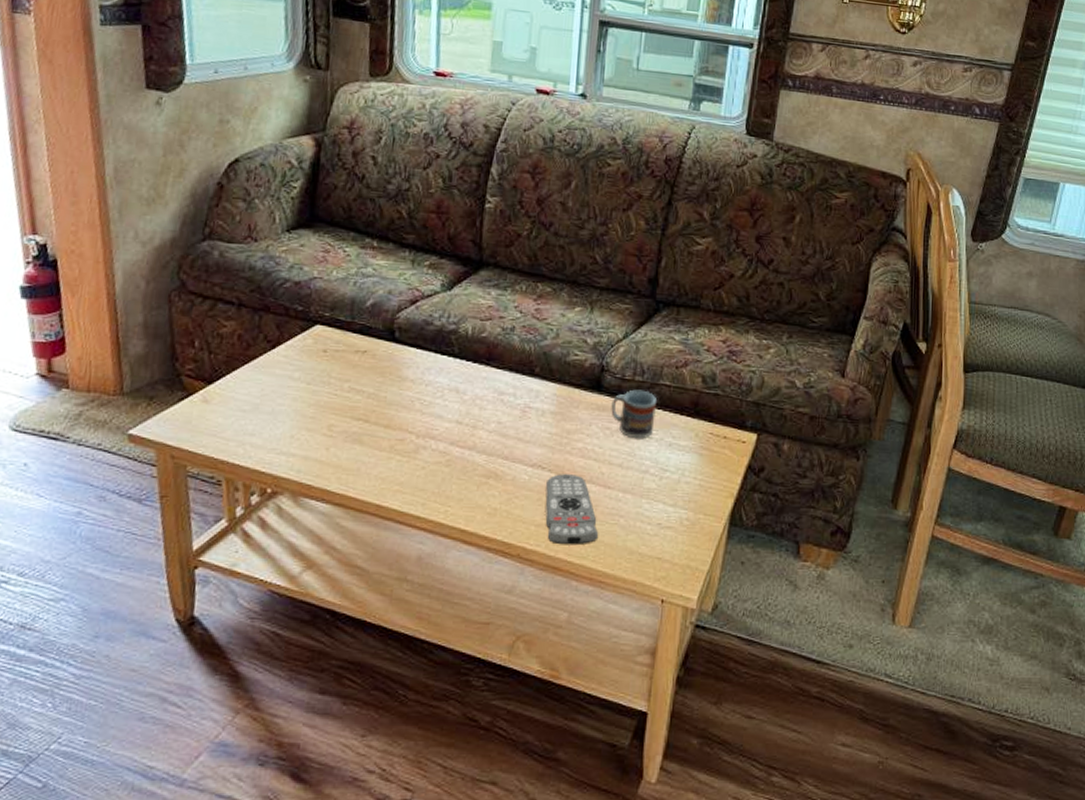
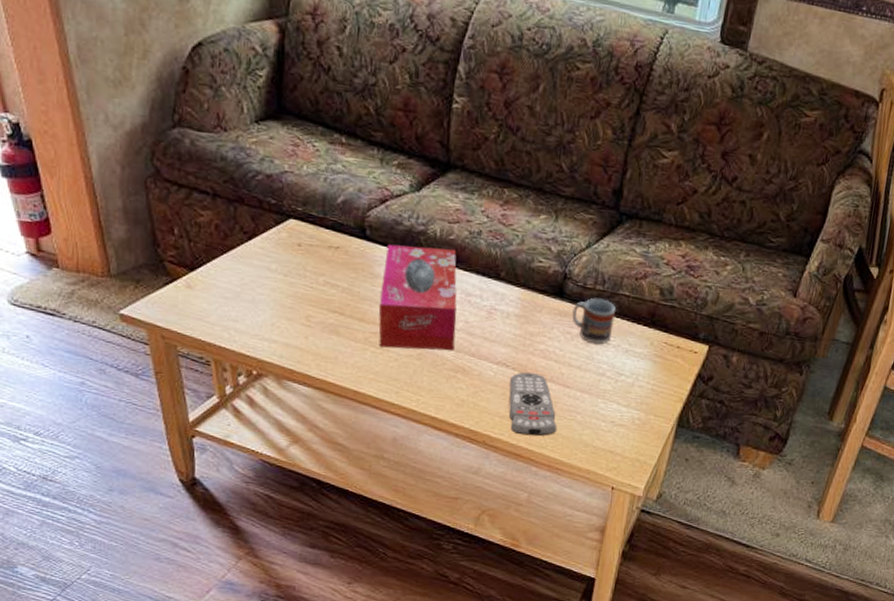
tissue box: none [405,345,489,456] -> present [378,244,457,351]

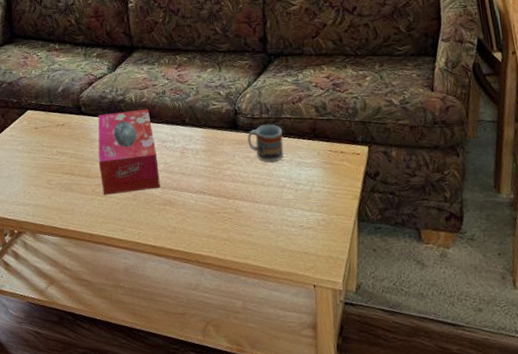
remote control: present [508,372,558,437] -> none [209,195,256,250]

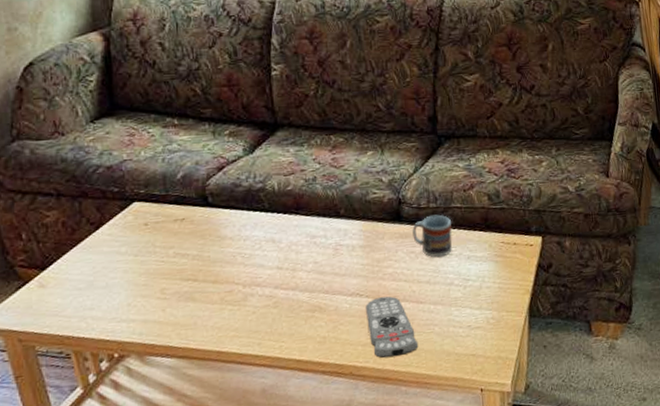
tissue box: present [98,108,160,195] -> none [229,198,308,304]
remote control: none [209,195,256,250] -> present [366,296,419,359]

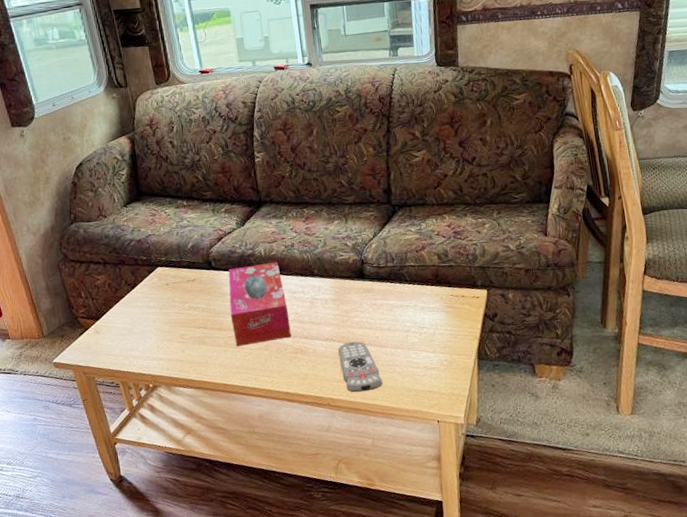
tissue box: none [229,198,308,304] -> present [228,261,291,347]
cup: present [412,214,452,258] -> none [374,272,408,309]

